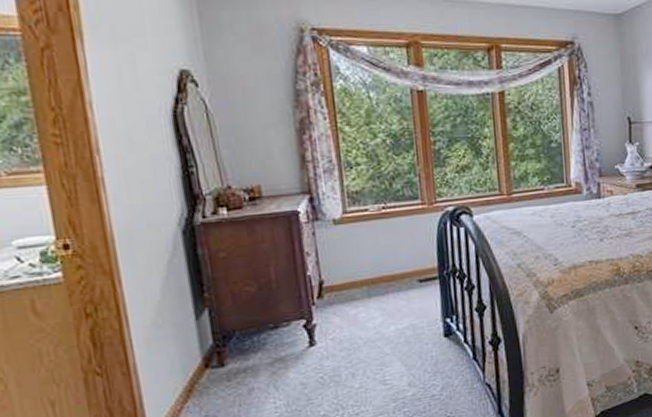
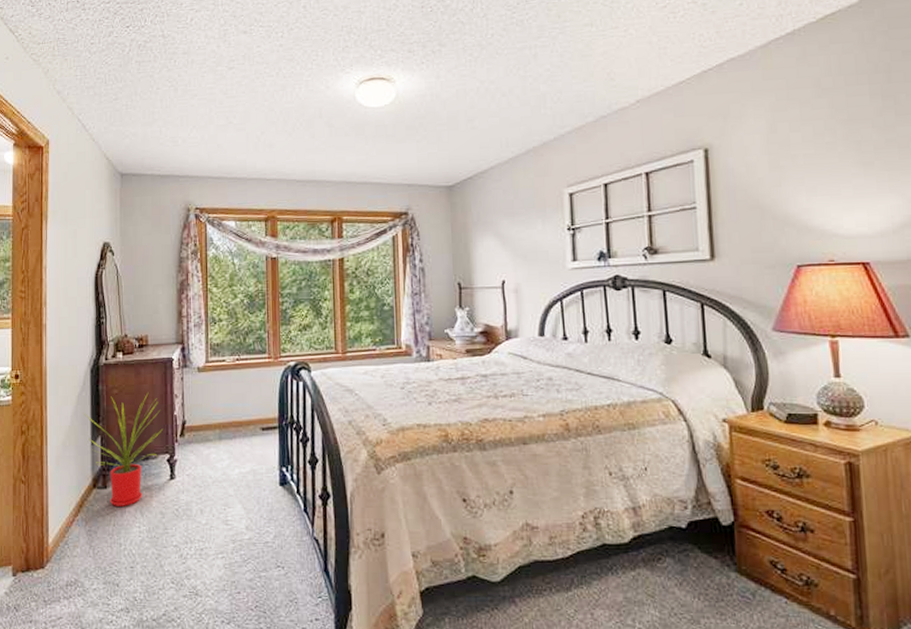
house plant: none [179,252,294,385] -> present [84,392,163,506]

